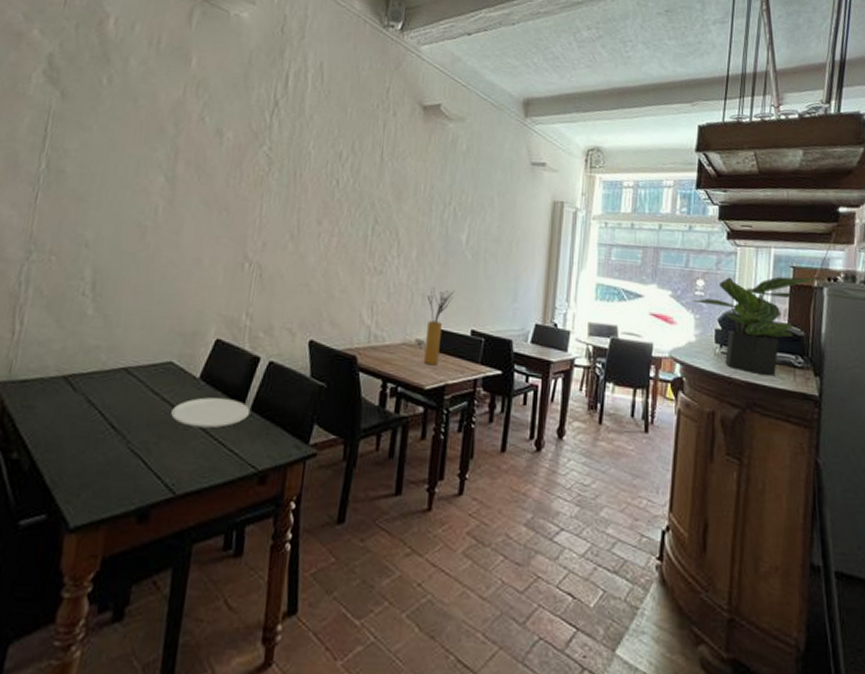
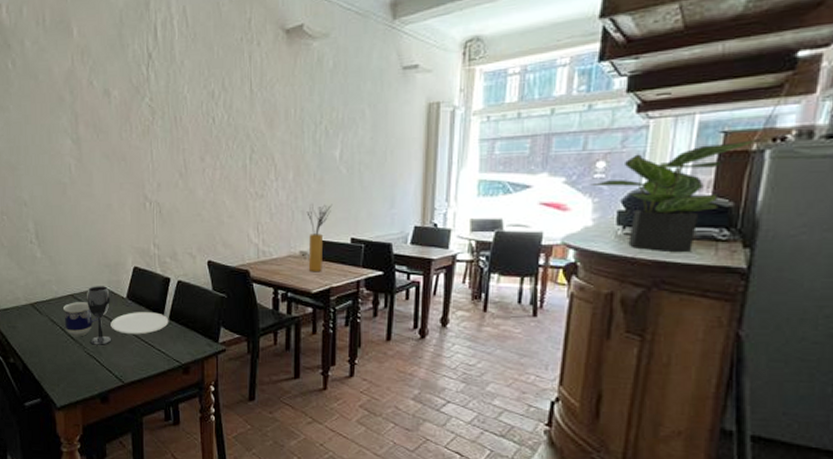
cup: none [106,378,156,427] -> present [63,302,98,337]
wine glass: none [138,359,179,440] -> present [86,286,112,345]

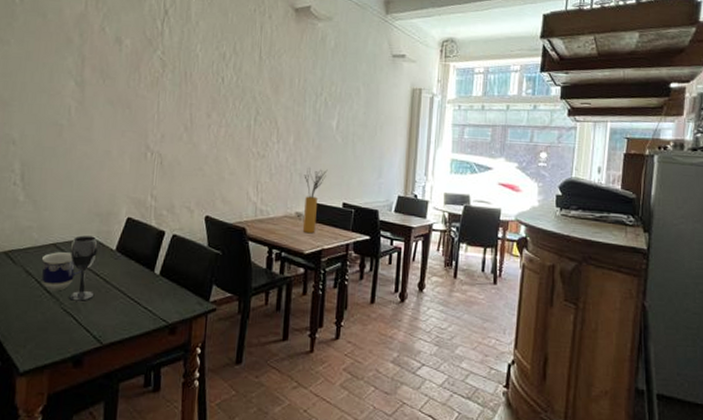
plate: present [110,312,169,335] -> none [94,265,160,291]
potted plant: present [590,138,760,252] -> none [536,145,651,233]

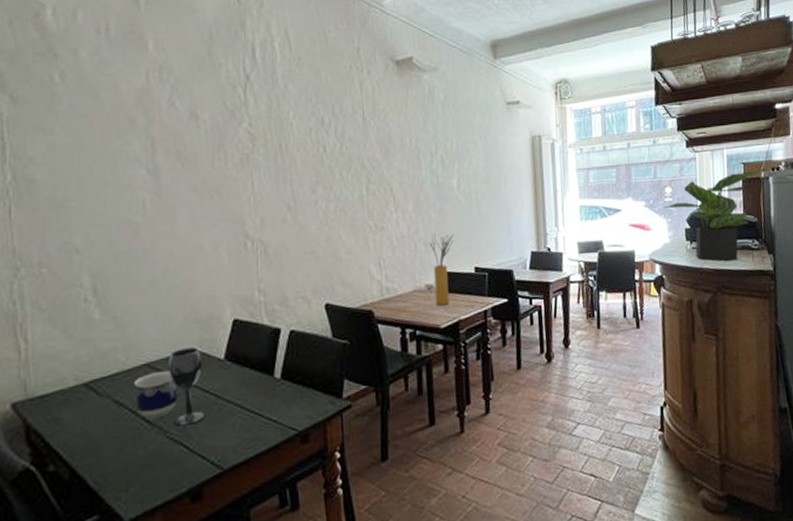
potted plant: none [536,145,651,233] -> present [663,168,765,261]

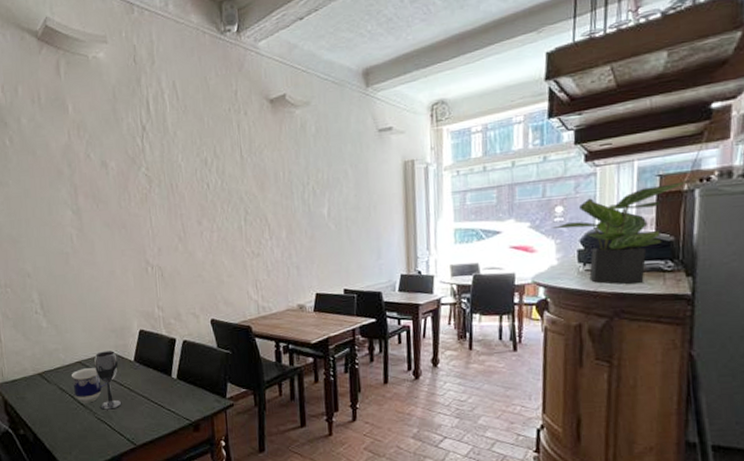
vase: present [429,233,454,306] -> none [301,258,325,324]

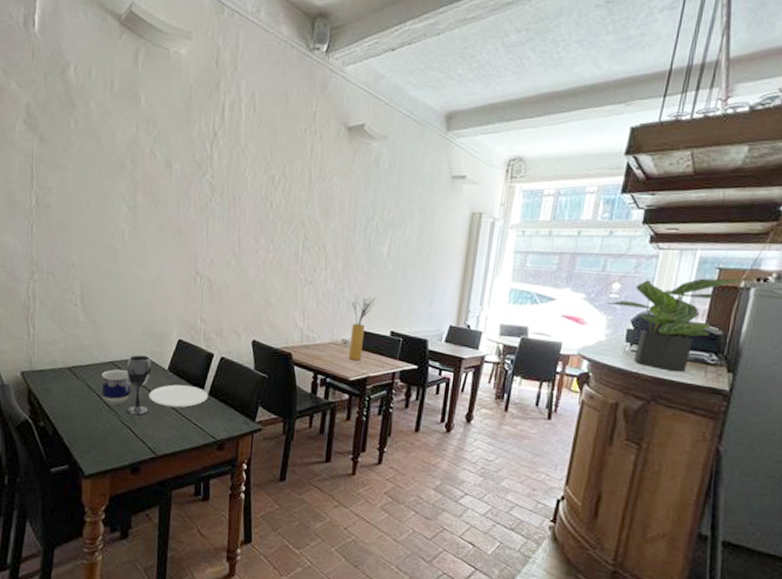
plate: none [119,373,177,397] -> present [149,384,209,408]
vase: none [301,258,325,324] -> present [348,295,377,361]

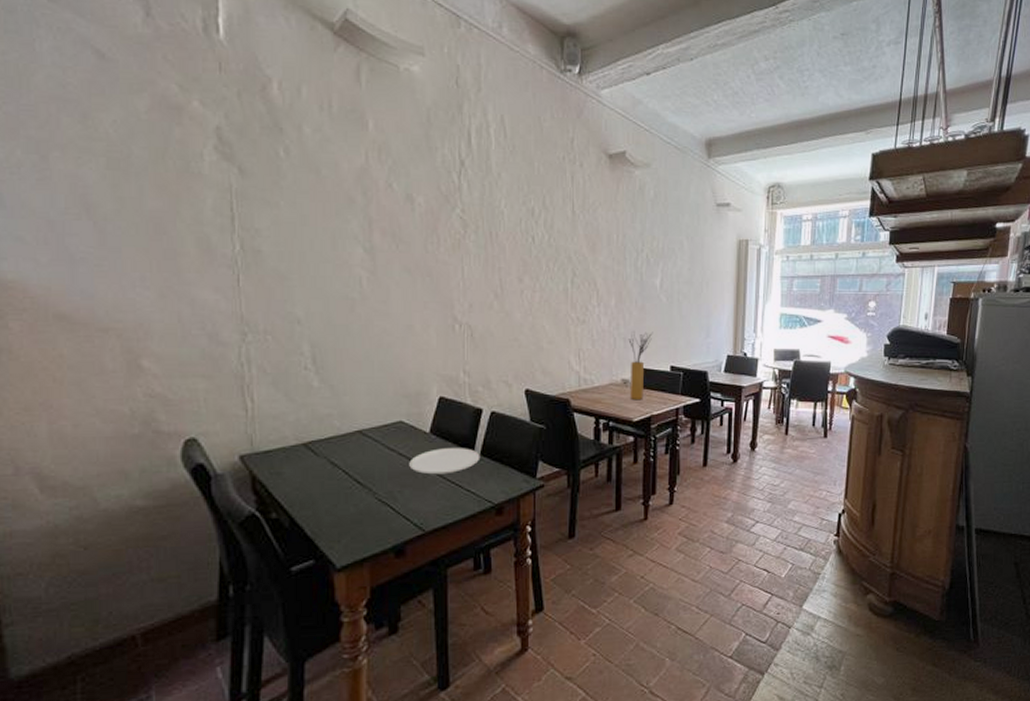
cup: present [101,369,137,405] -> none [348,439,394,481]
wine glass: present [126,355,151,416] -> none [378,419,411,489]
potted plant: present [606,277,748,371] -> none [865,289,976,379]

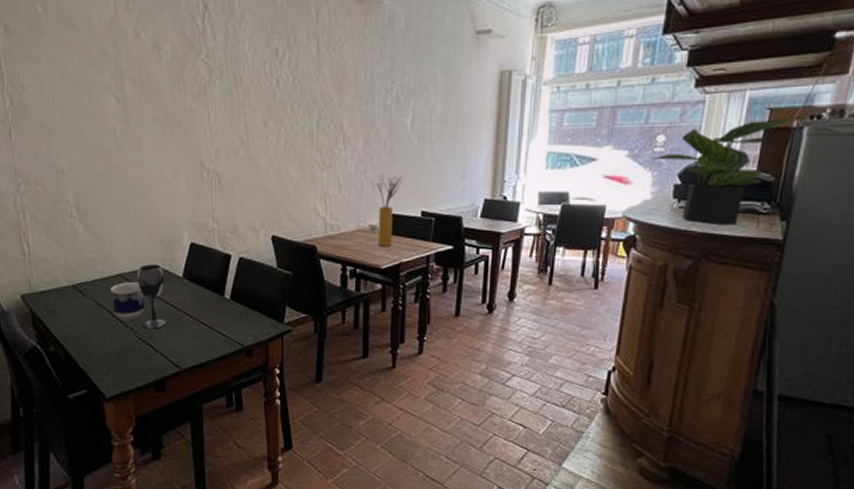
cup: none [348,439,394,481] -> present [111,282,151,321]
wine glass: none [378,419,411,489] -> present [136,264,167,329]
plate: present [409,448,481,475] -> none [165,292,230,317]
potted plant: none [865,289,976,379] -> present [651,115,800,224]

